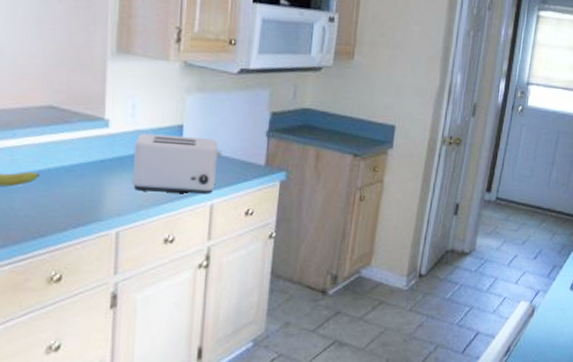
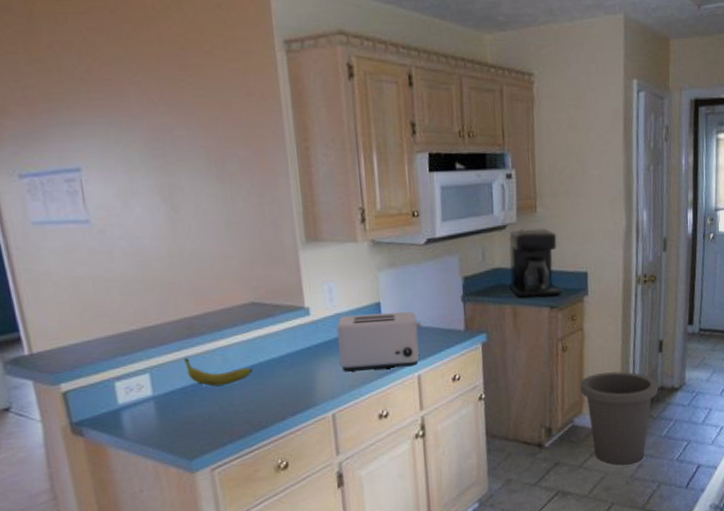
coffee maker: none [315,73,370,145] -> present [508,229,561,298]
trash can: none [372,228,450,323] -> present [580,371,659,466]

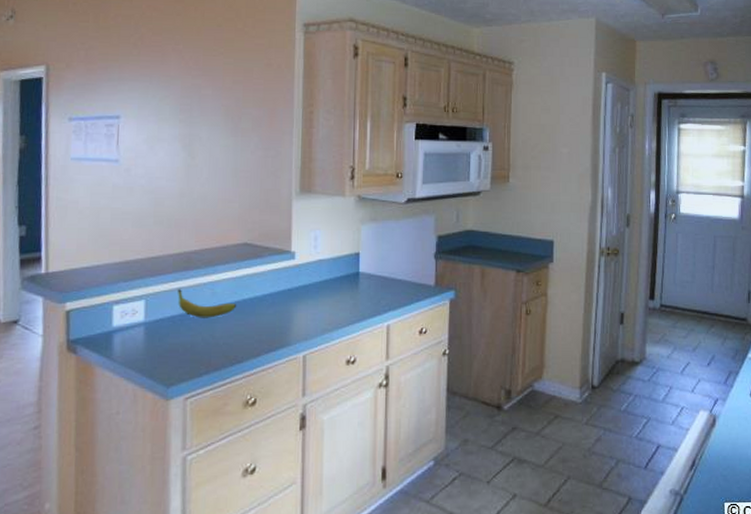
toaster: present [336,311,422,372] -> none [316,262,395,316]
coffee maker: present [508,229,561,298] -> none [478,197,528,261]
trash can: present [580,371,659,466] -> none [542,340,619,437]

